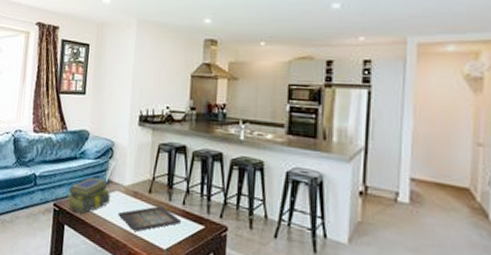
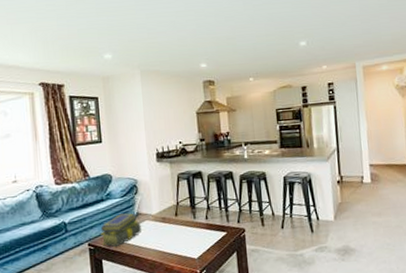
icon panel: present [118,206,182,232] -> none [151,225,207,250]

